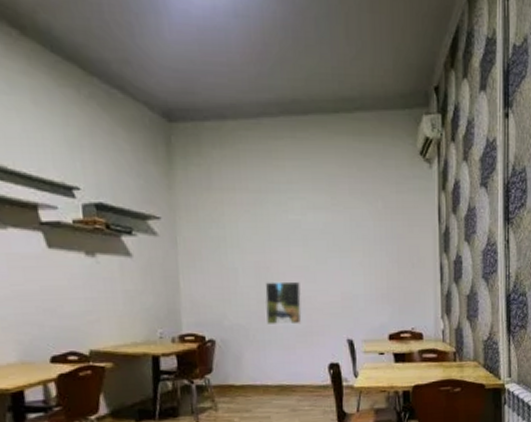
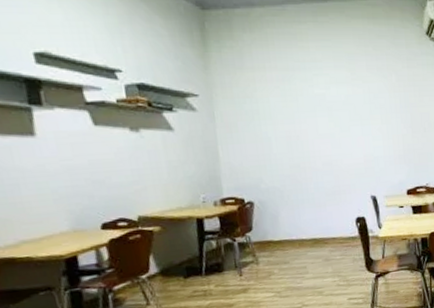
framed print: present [265,281,302,325] -> none [296,147,331,186]

